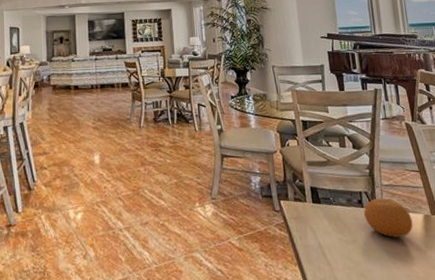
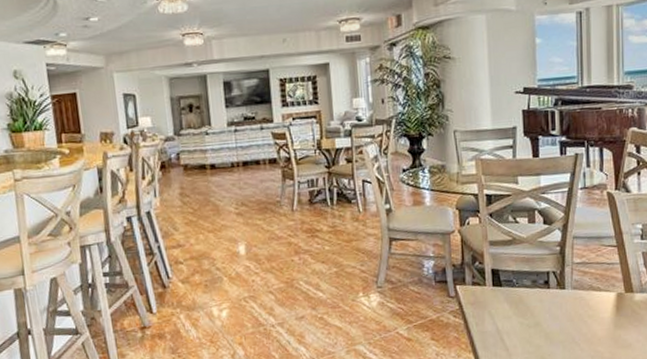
fruit: present [364,198,413,238] -> none [550,277,604,319]

